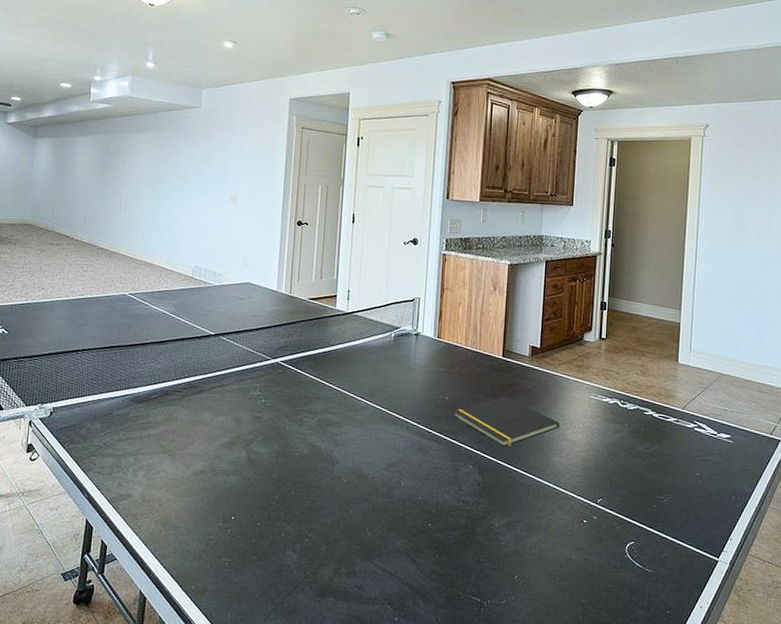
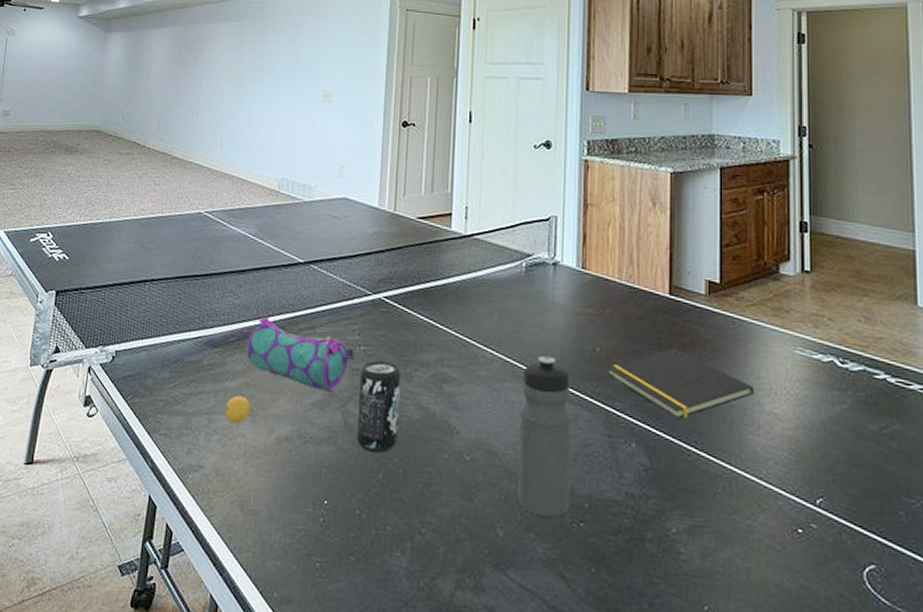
ping-pong ball: none [149,440,170,462] -> present [225,395,250,424]
pencil case: none [166,378,256,435] -> present [245,316,354,392]
beverage can: none [258,411,294,480] -> present [357,361,401,453]
water bottle: none [382,404,426,522] -> present [517,355,572,518]

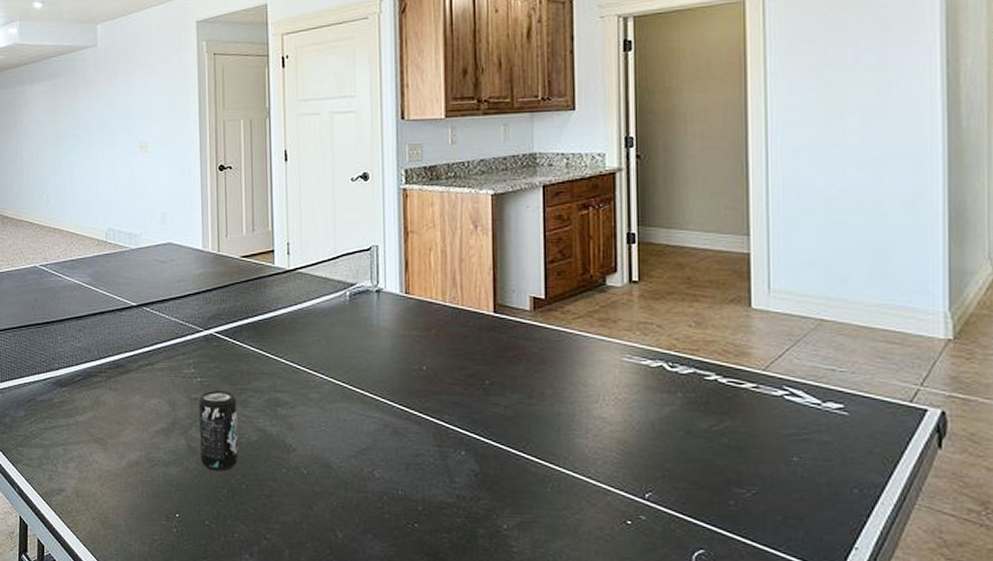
ping-pong ball: present [225,395,250,424] -> none [78,428,101,452]
pencil case: present [245,316,354,392] -> none [91,356,192,420]
water bottle: present [517,355,572,518] -> none [352,377,404,521]
notepad: present [607,348,754,419] -> none [434,363,581,428]

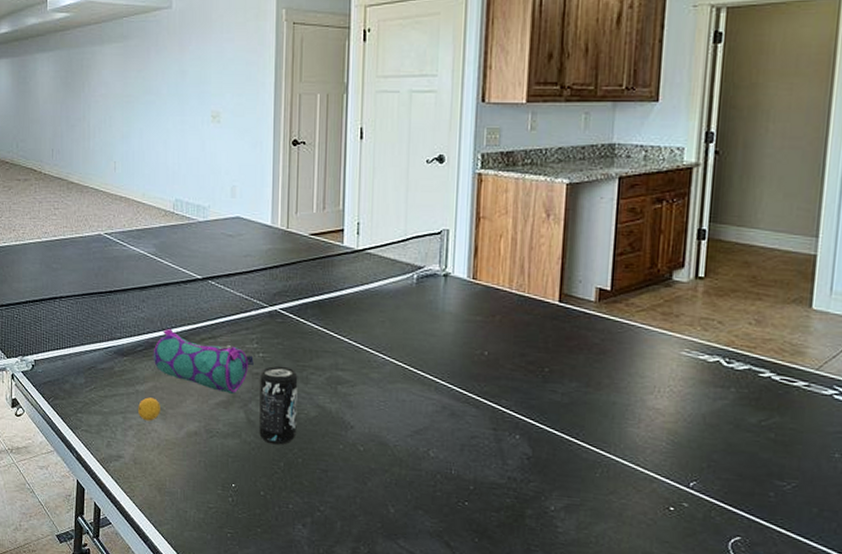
ping-pong ball: none [78,428,101,452] -> present [138,397,160,421]
pencil case: none [91,356,192,420] -> present [153,328,254,394]

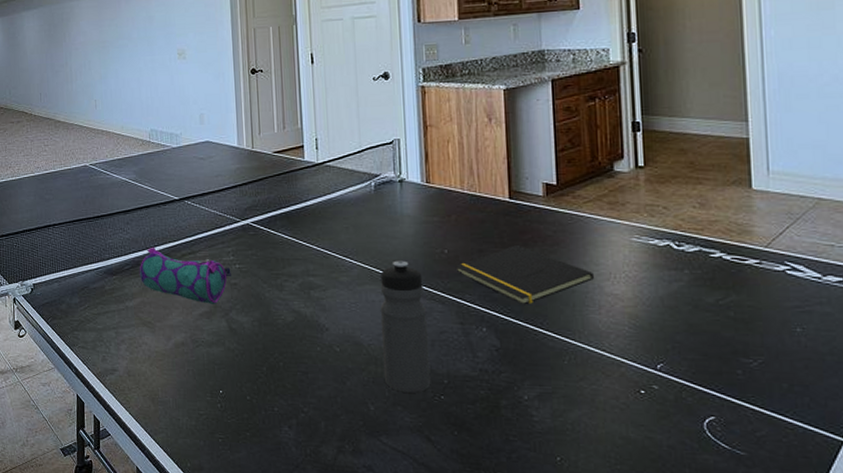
ping-pong ball: present [138,397,160,421] -> none [129,312,149,335]
beverage can: present [259,366,298,445] -> none [238,276,276,350]
water bottle: none [407,359,460,498] -> present [380,260,431,394]
notepad: none [494,352,637,414] -> present [455,246,594,305]

